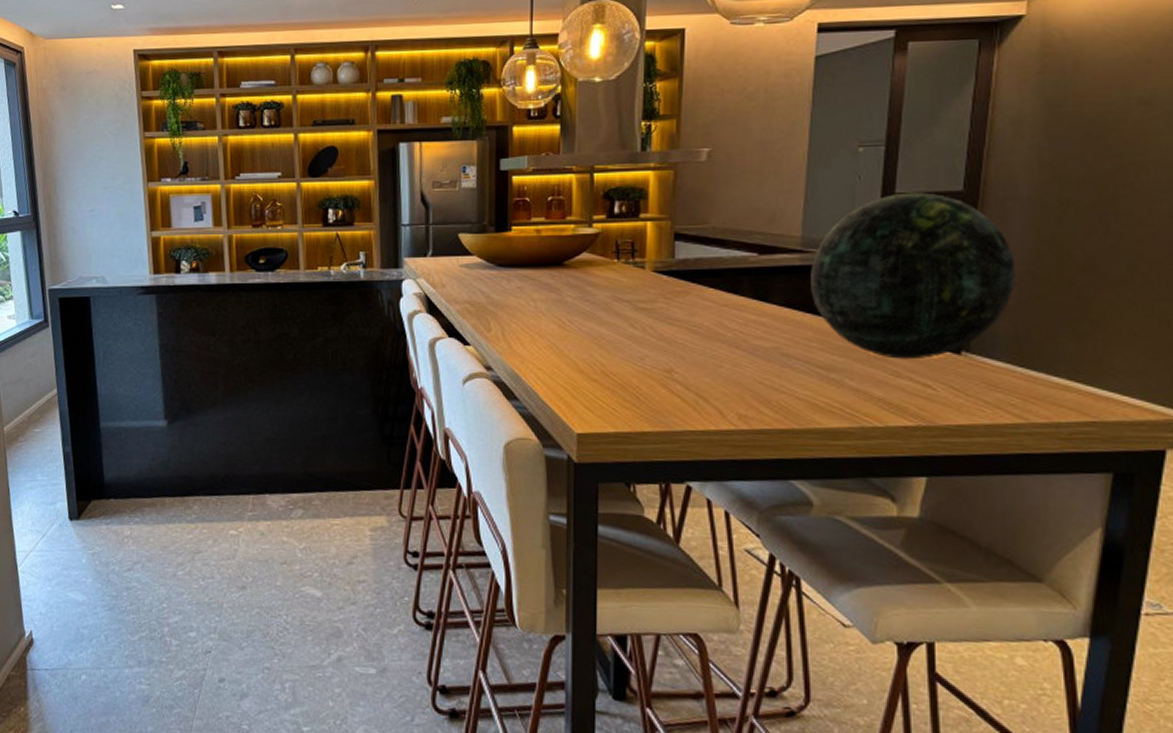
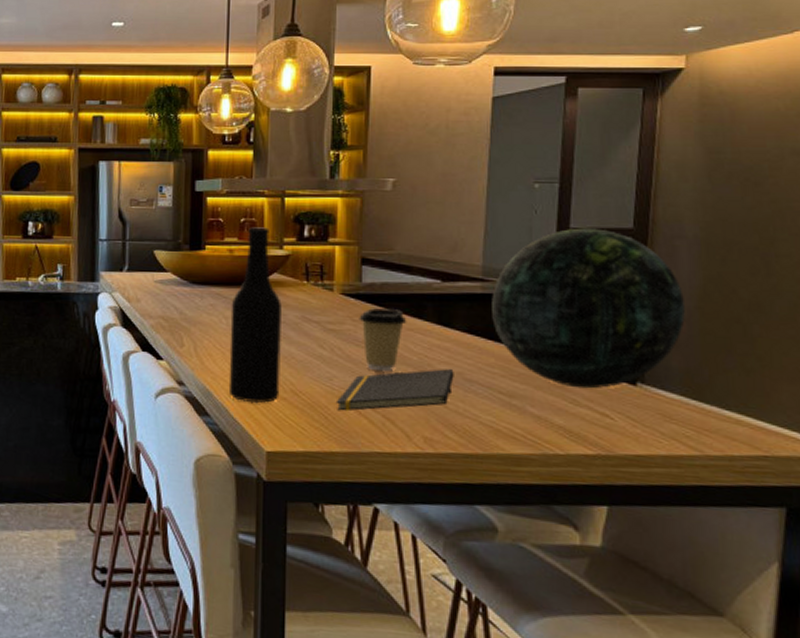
bottle: none [537,205,592,386] -> present [228,227,282,404]
notepad: none [647,344,770,391] -> present [335,369,454,412]
coffee cup: none [671,285,722,348] -> present [359,308,407,371]

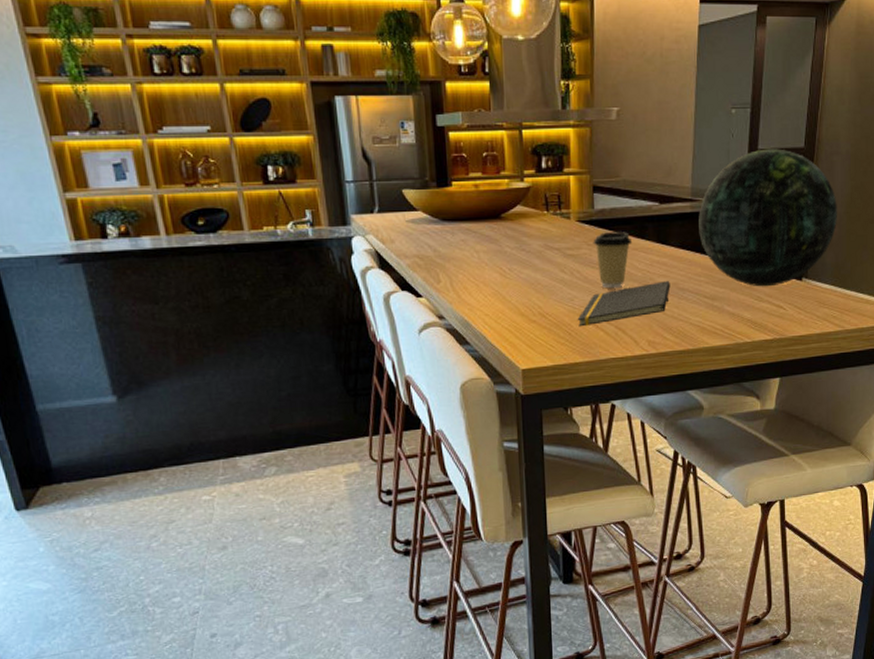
bottle: present [228,227,282,404] -> none [480,161,530,329]

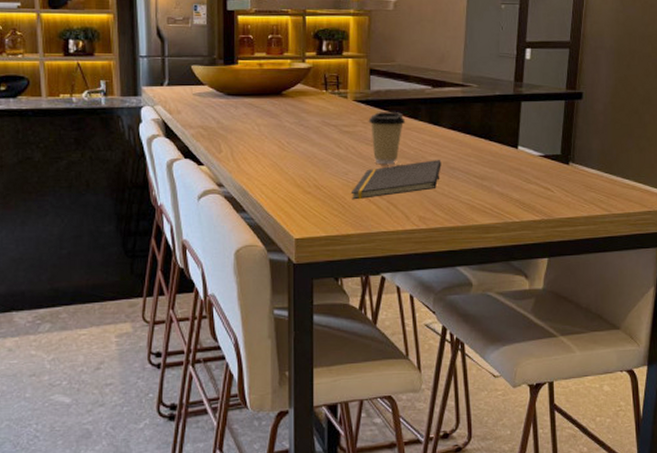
decorative orb: present [699,149,837,287] -> none [469,41,602,169]

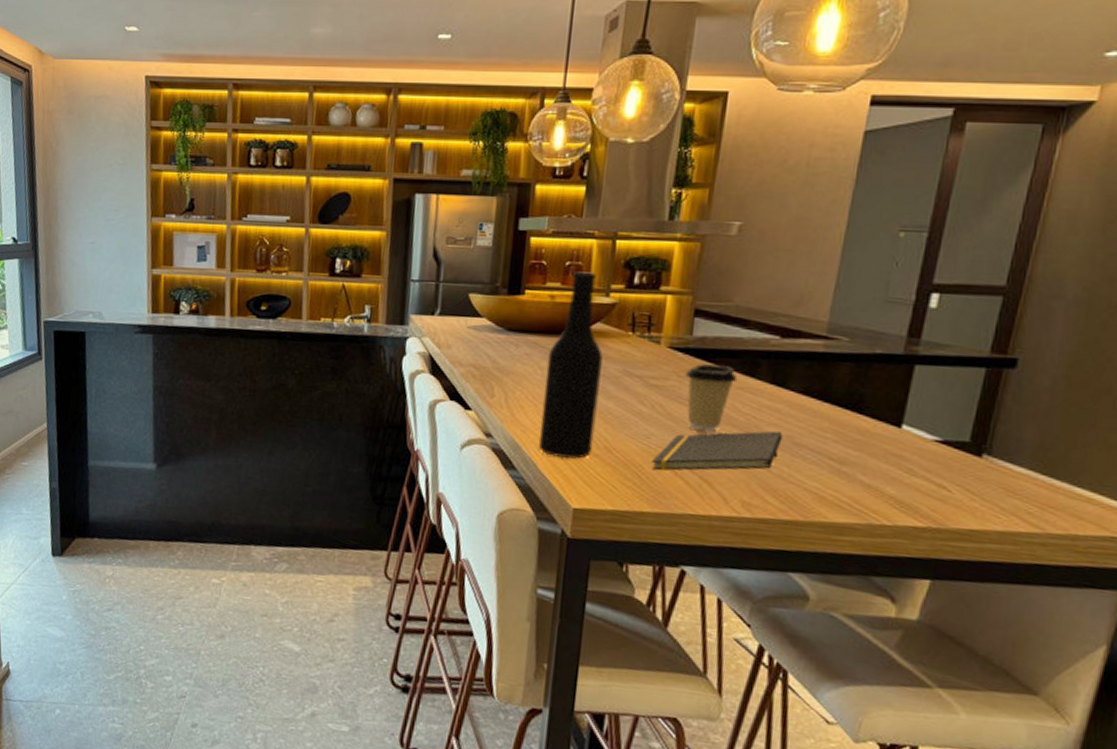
bottle: none [262,43,306,199] -> present [538,271,603,459]

